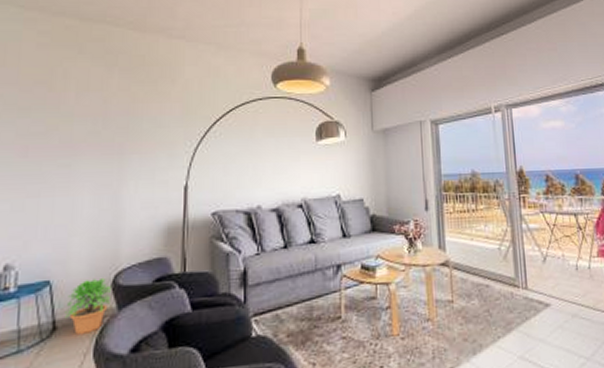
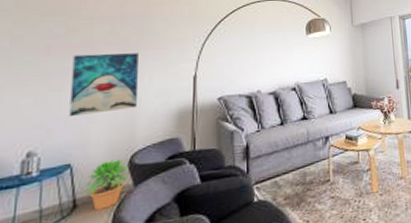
wall art: none [48,156,123,227] -> present [69,53,139,116]

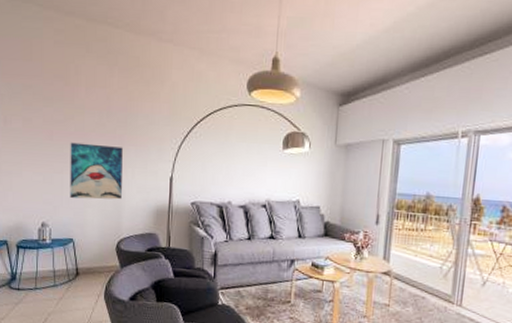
potted plant: present [85,158,127,210] -> none [84,242,115,281]

